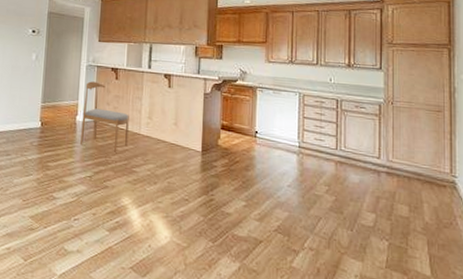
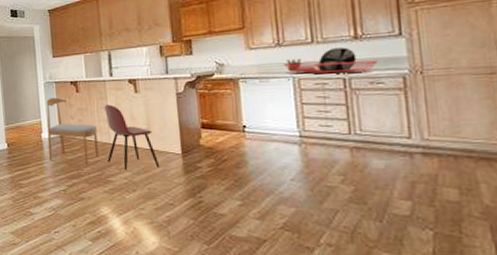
dining chair: none [135,95,181,164] -> present [104,104,160,170]
dish rack: none [293,72,363,98] -> present [283,47,378,76]

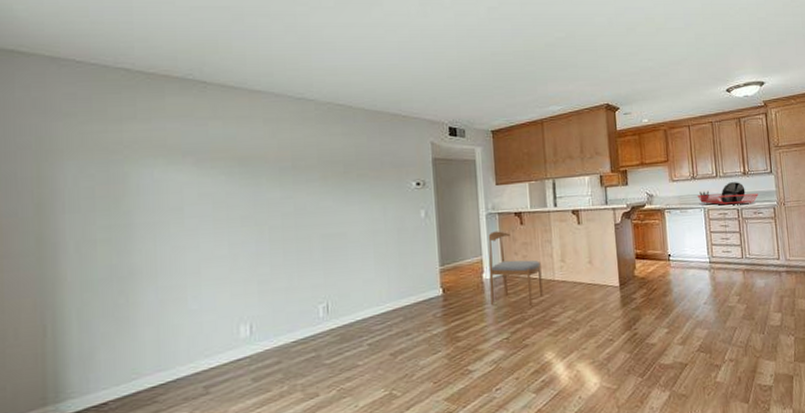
dining chair: present [104,104,160,170] -> none [548,237,601,309]

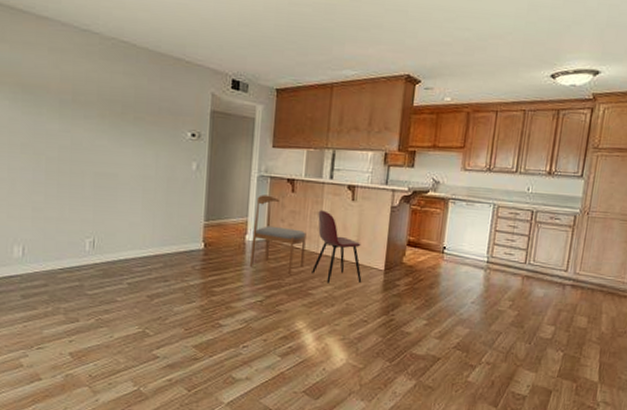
dining chair: none [548,237,601,309] -> present [311,210,362,284]
dish rack: present [697,182,758,207] -> none [489,181,561,208]

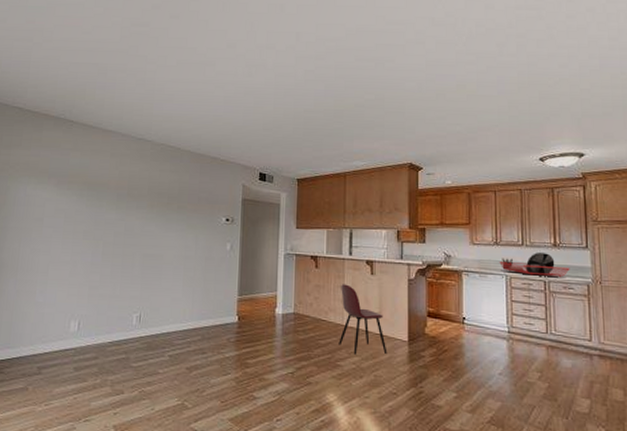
dining chair: present [250,195,306,276] -> none [281,271,331,347]
dish rack: none [489,181,561,208] -> present [499,253,570,278]

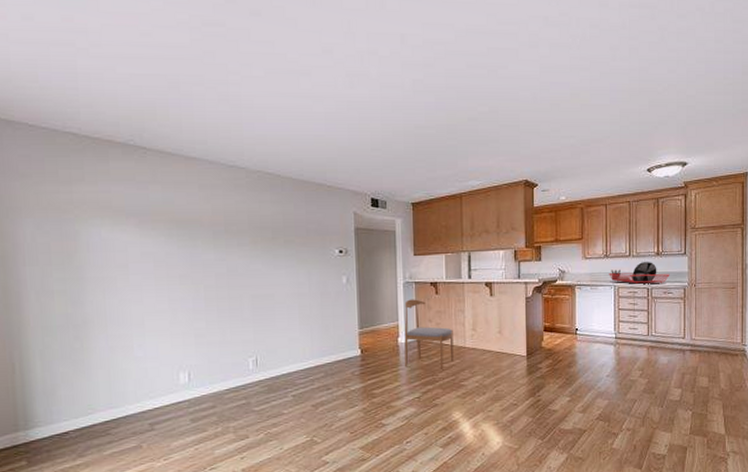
dining chair: none [281,271,331,347] -> present [404,299,454,371]
dining chair: present [339,284,387,355] -> none [462,307,508,374]

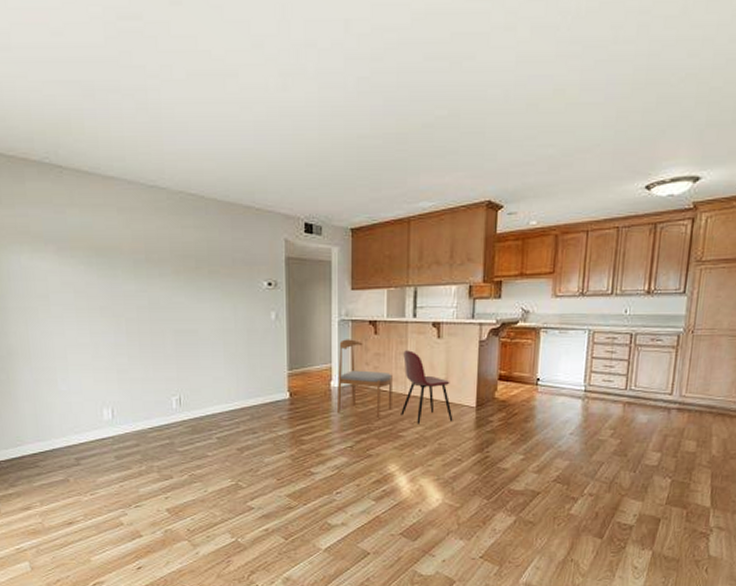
dining chair: none [462,307,508,374] -> present [401,350,453,424]
dish rack: present [609,262,670,285] -> none [583,302,662,330]

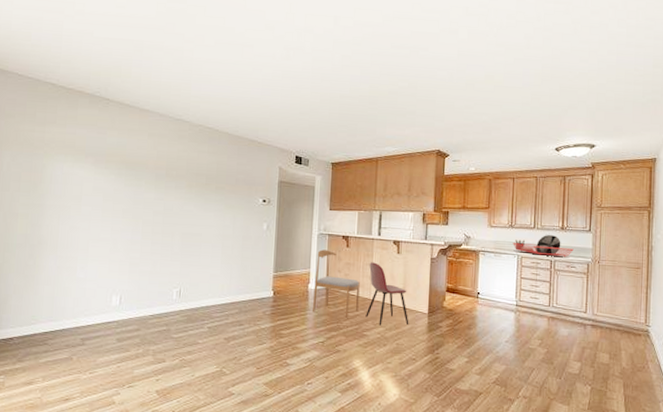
dish rack: none [583,302,662,330] -> present [513,235,574,258]

